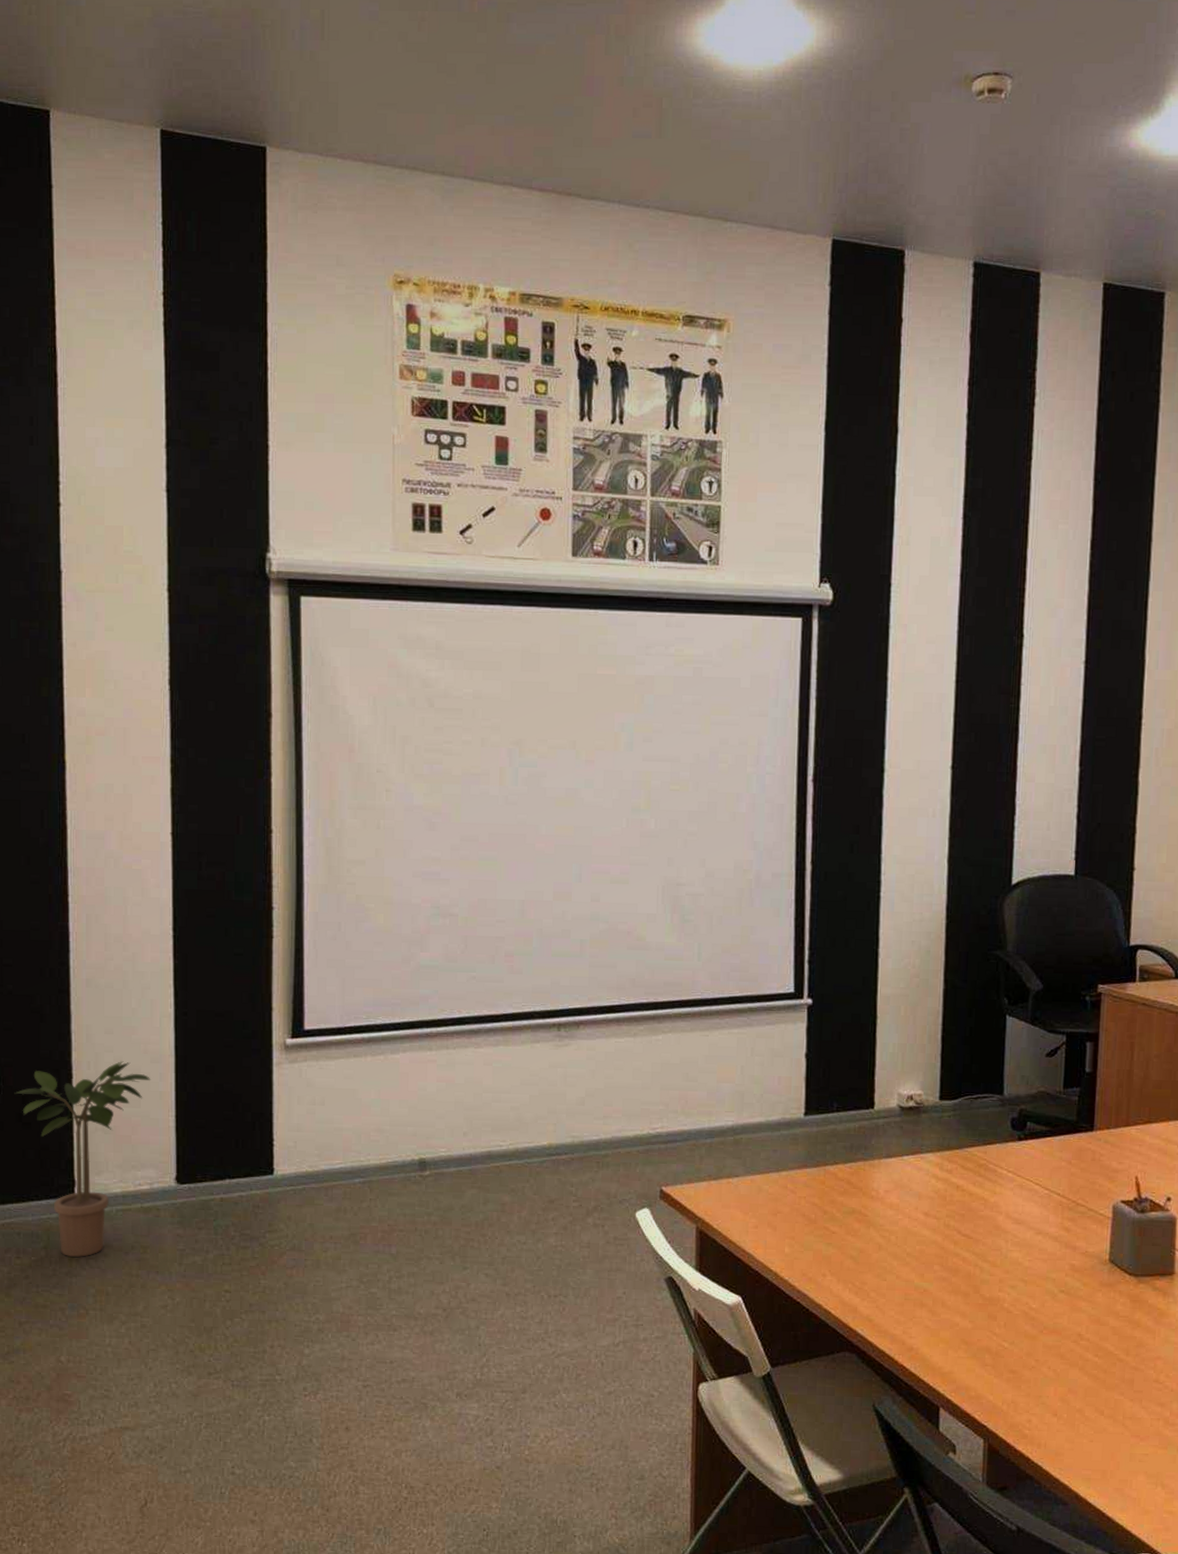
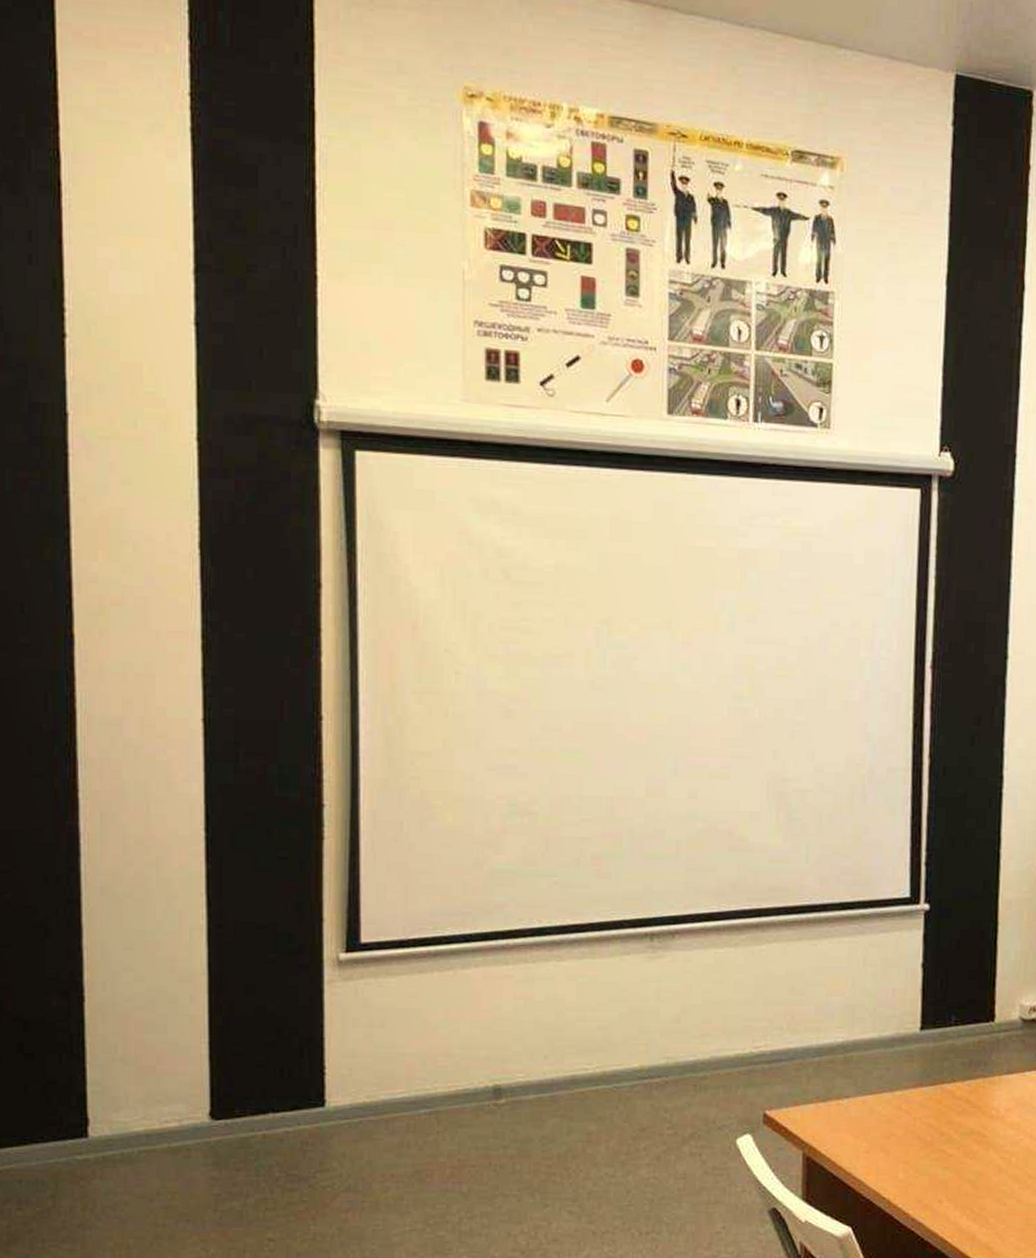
potted plant: present [14,1061,151,1257] -> none [13,981,180,1206]

